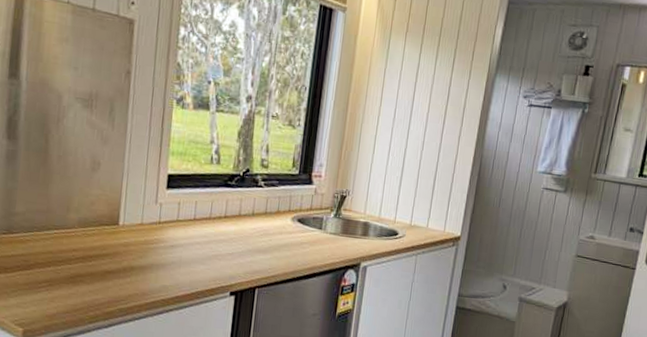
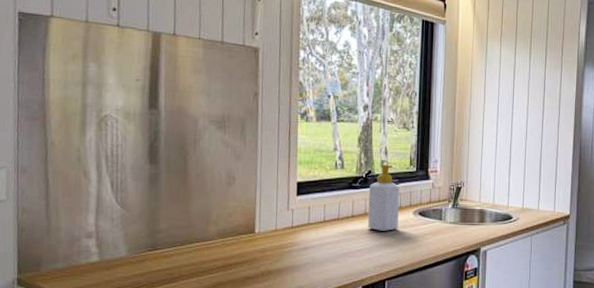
soap bottle: none [241,163,279,236] -> present [368,164,399,231]

